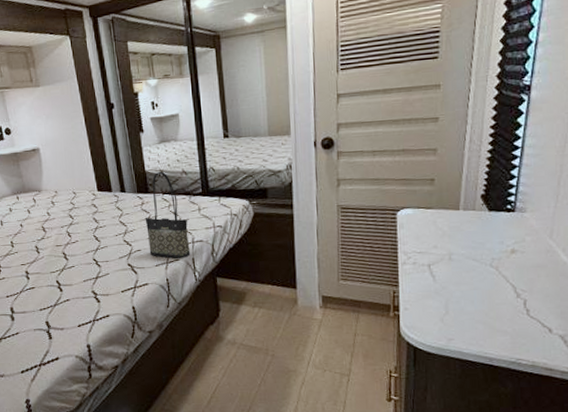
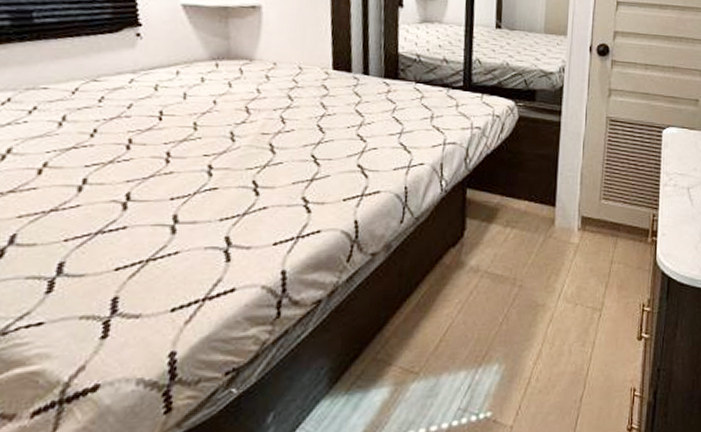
tote bag: present [145,171,191,259] -> none [388,55,441,162]

